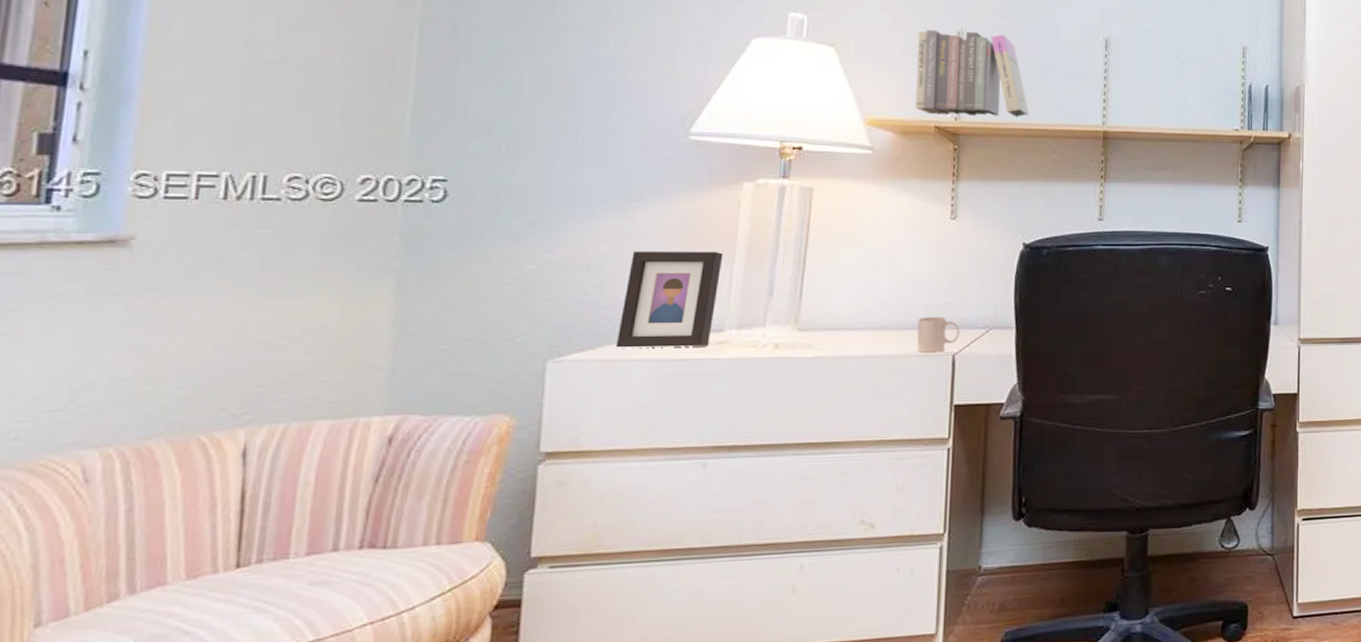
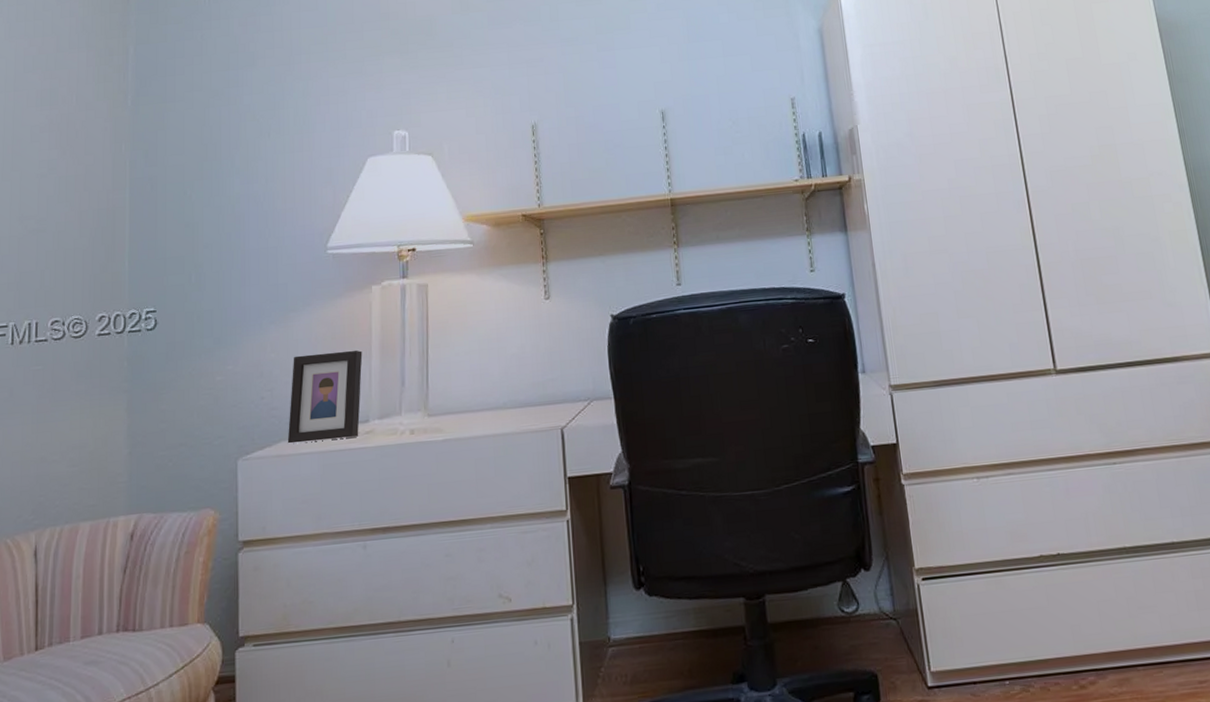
books: present [915,29,1030,118] -> none [499,122,602,205]
mug: present [917,316,960,353] -> none [527,392,565,429]

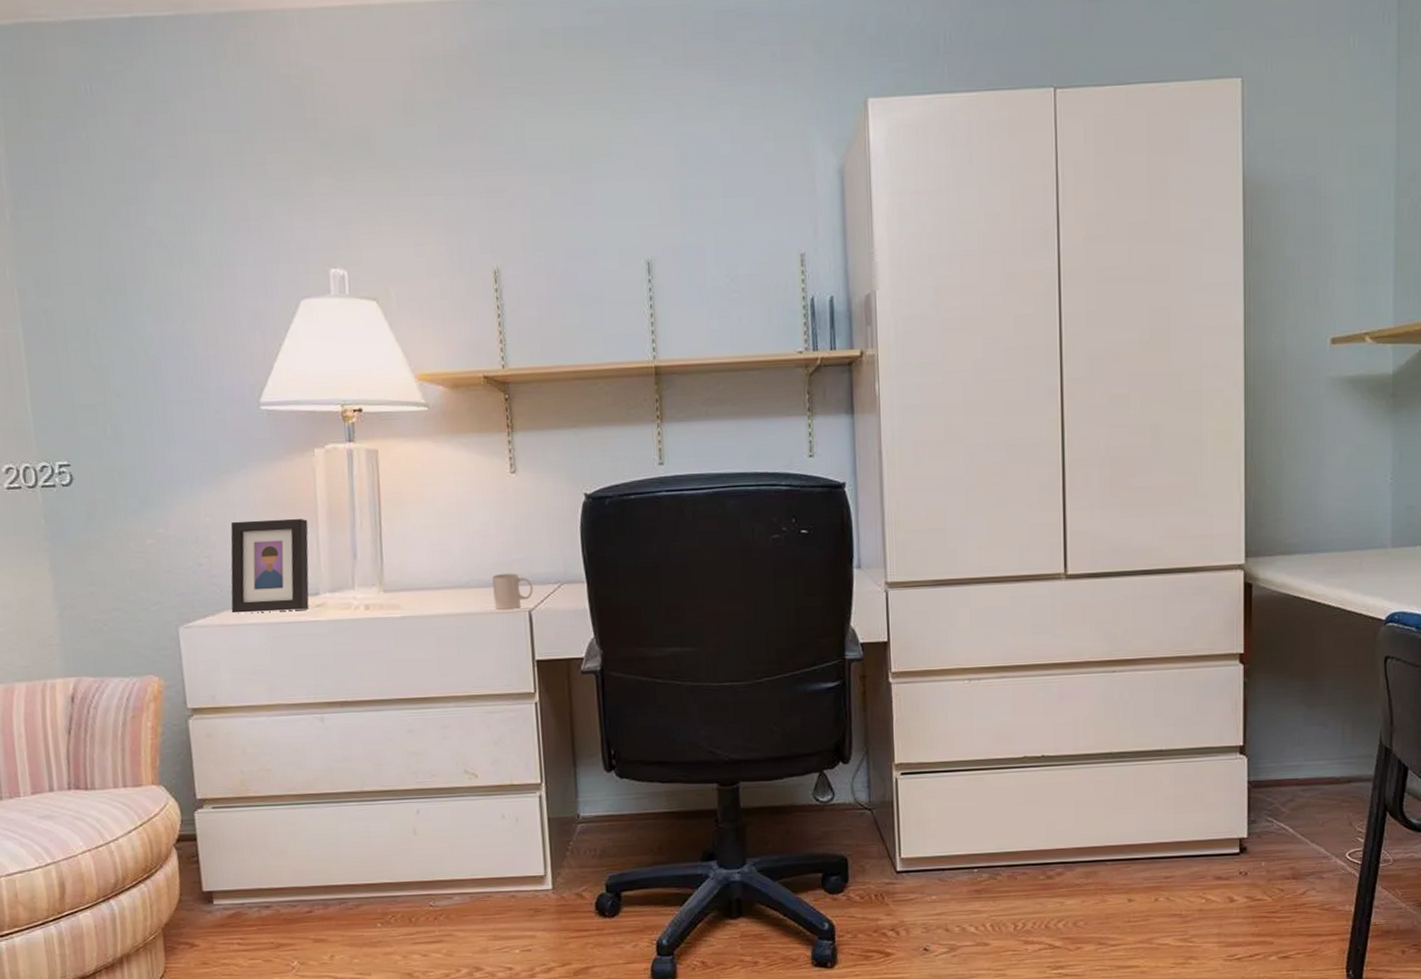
mug: none [527,392,565,429] -> present [492,573,534,610]

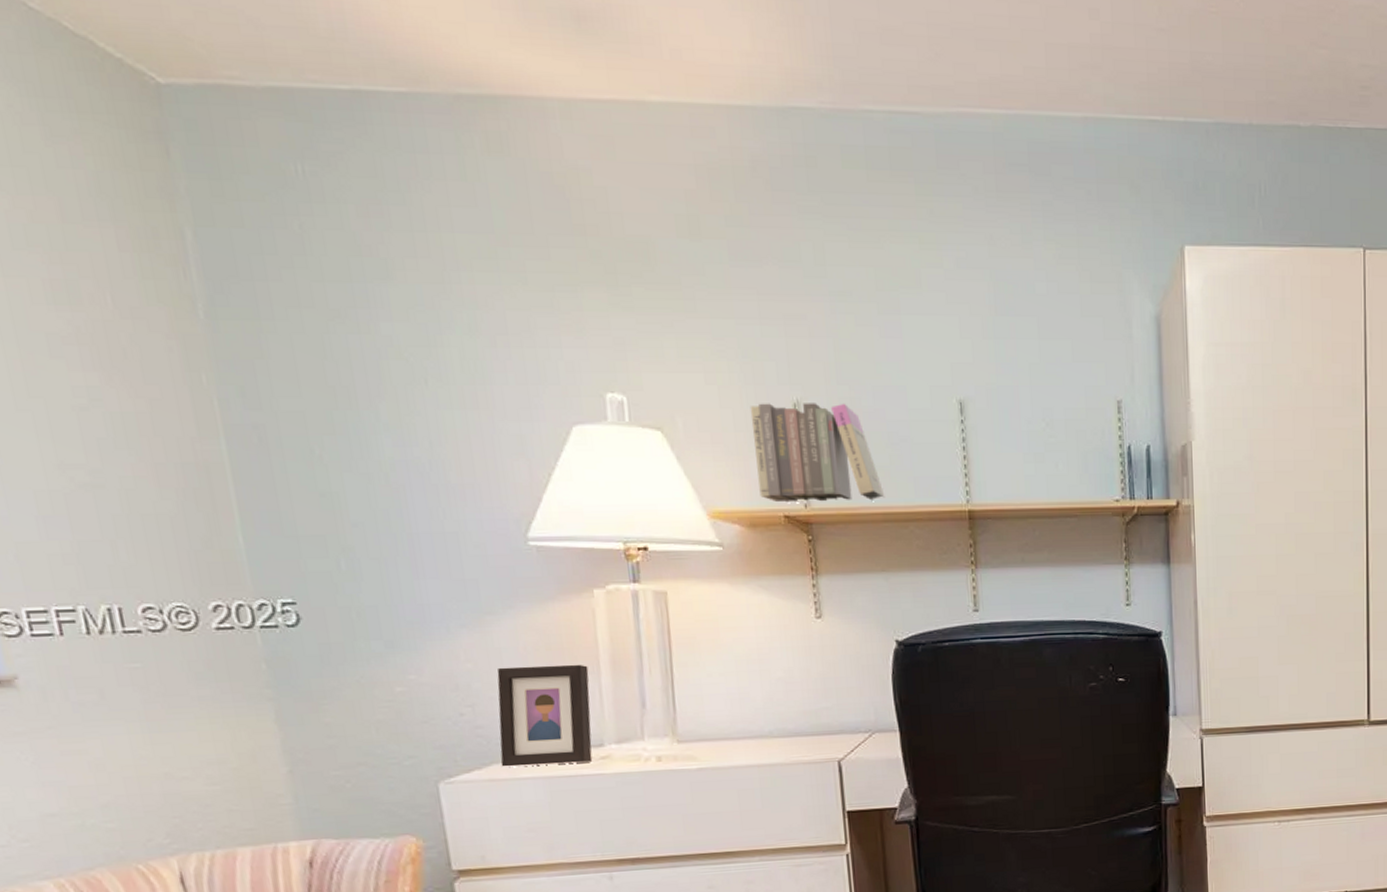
books: none [455,269,576,364] -> present [750,403,885,503]
mug: present [492,573,534,610] -> none [798,722,843,760]

